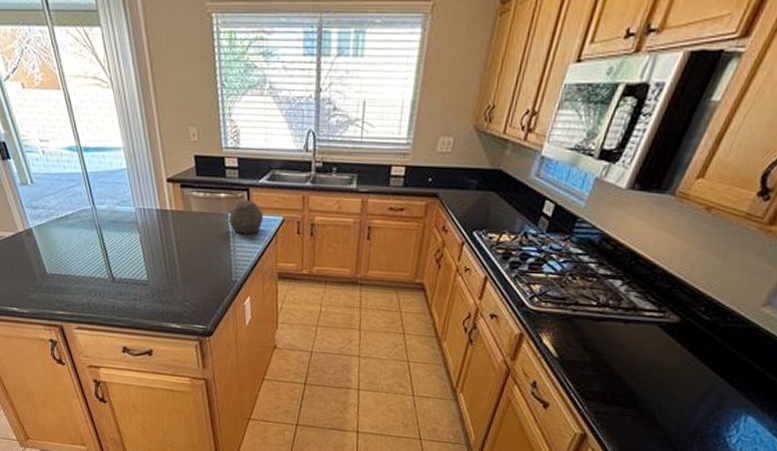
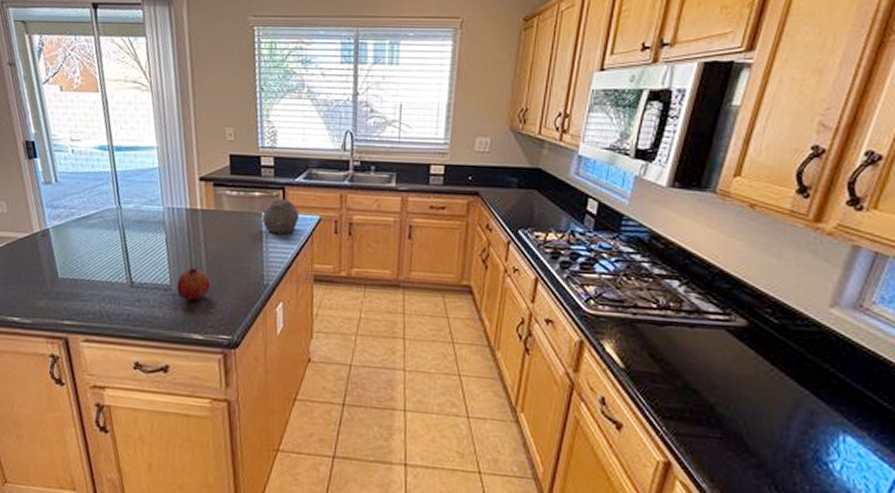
fruit: none [154,265,185,295] -> present [176,268,211,301]

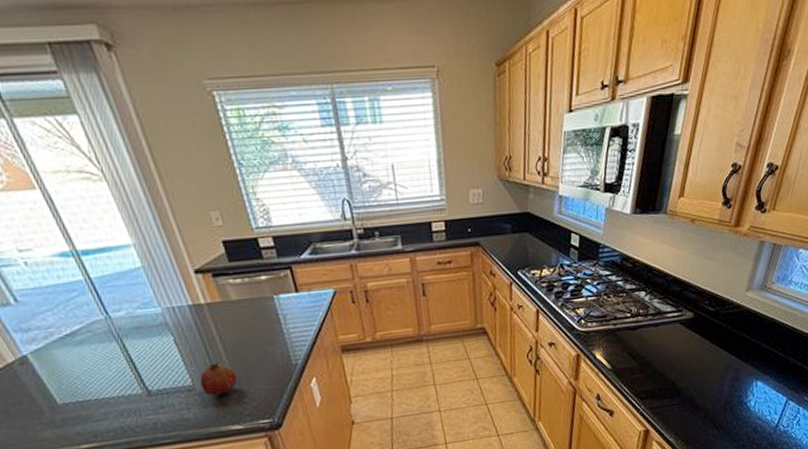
bowl: present [262,198,300,234] -> none [274,278,314,314]

